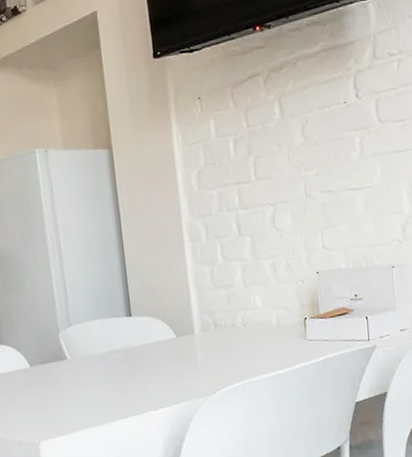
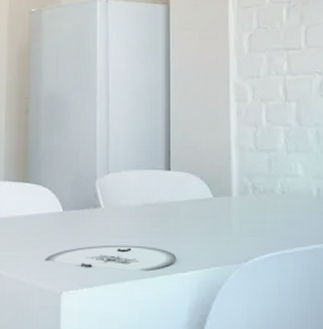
plate: none [18,390,147,417] -> present [45,245,177,272]

